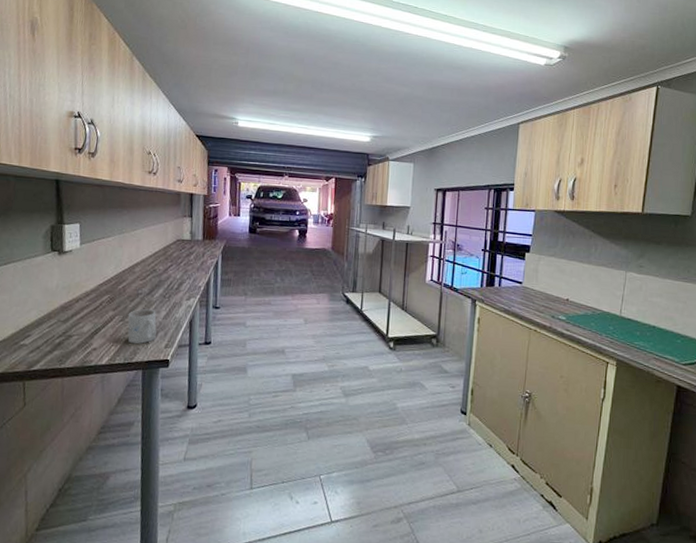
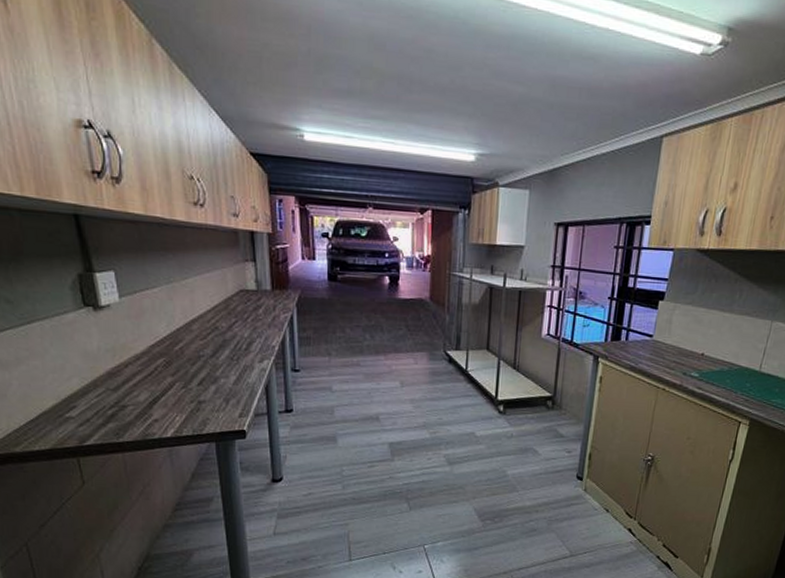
mug: present [127,309,157,344] -> none [190,374,227,414]

